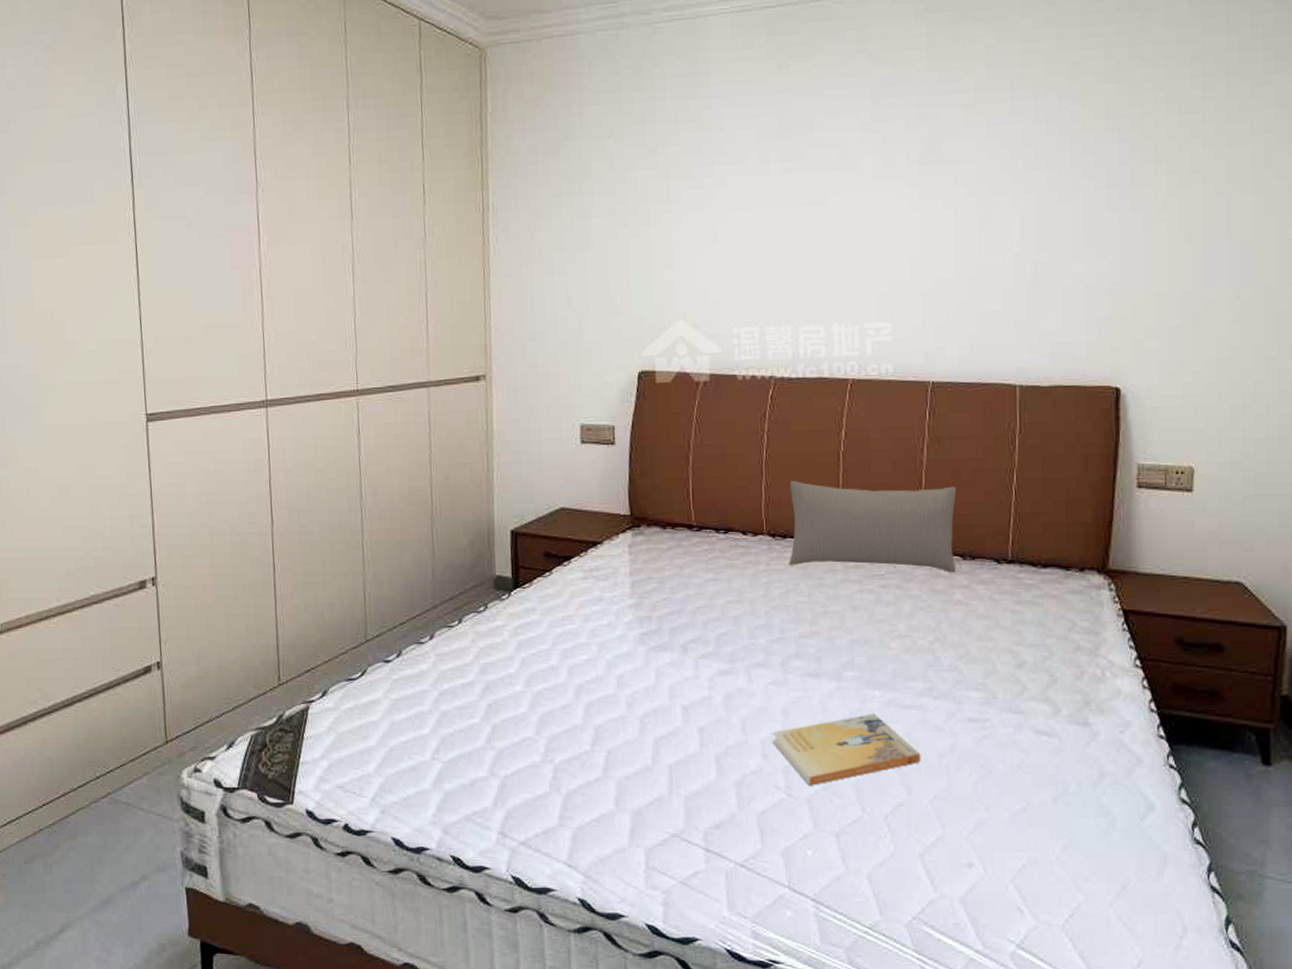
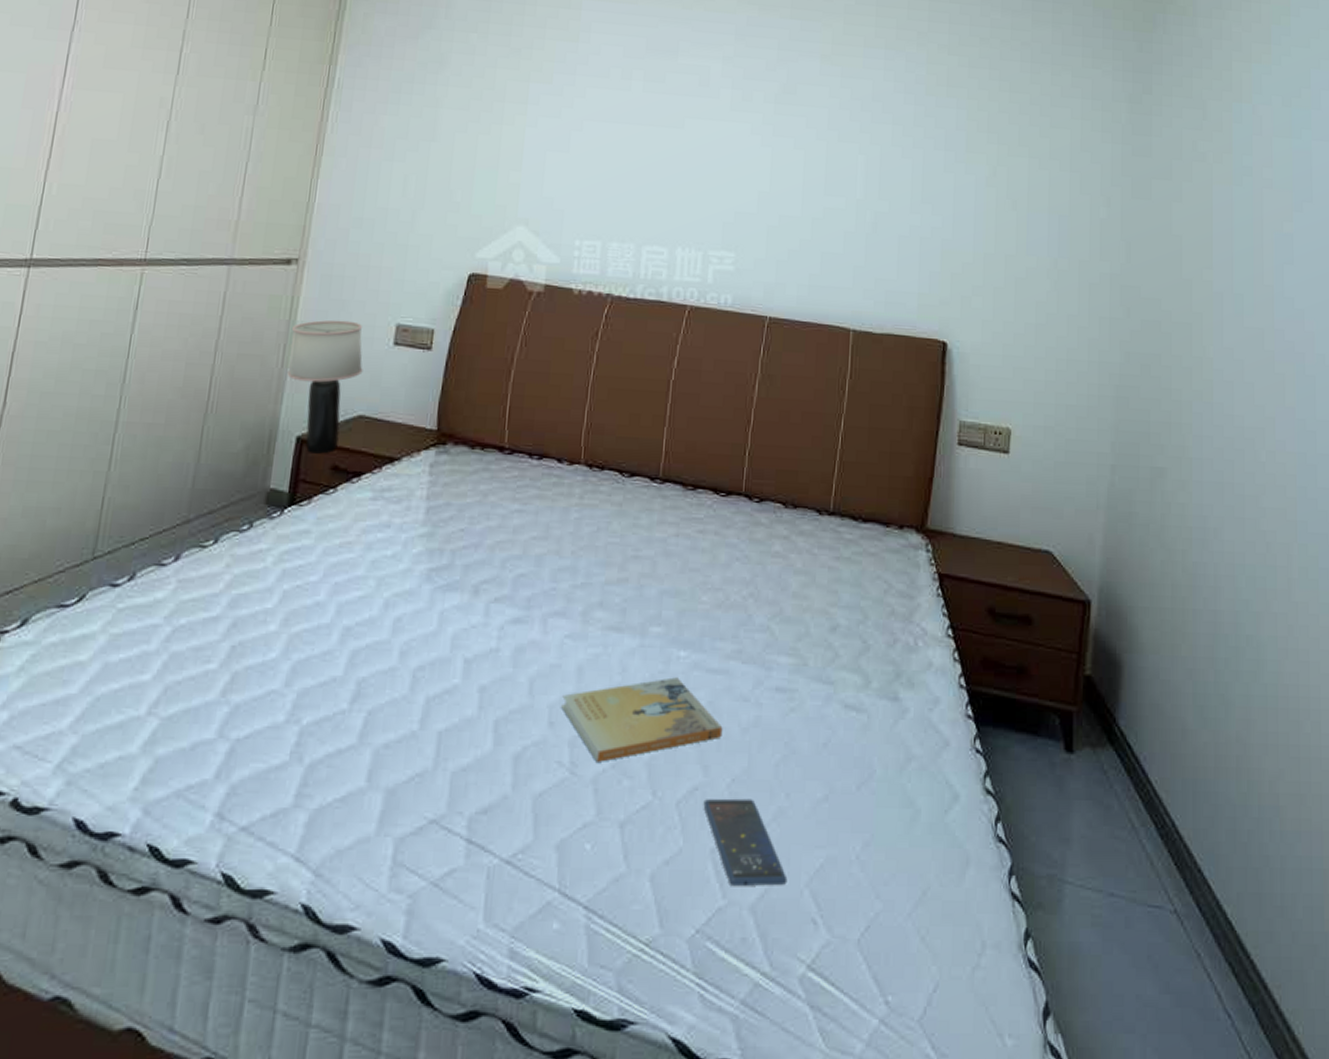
table lamp: none [491,425,558,543] -> present [287,320,363,454]
pillow: present [789,481,956,573] -> none [603,408,784,522]
smartphone: none [909,812,993,882] -> present [703,798,788,886]

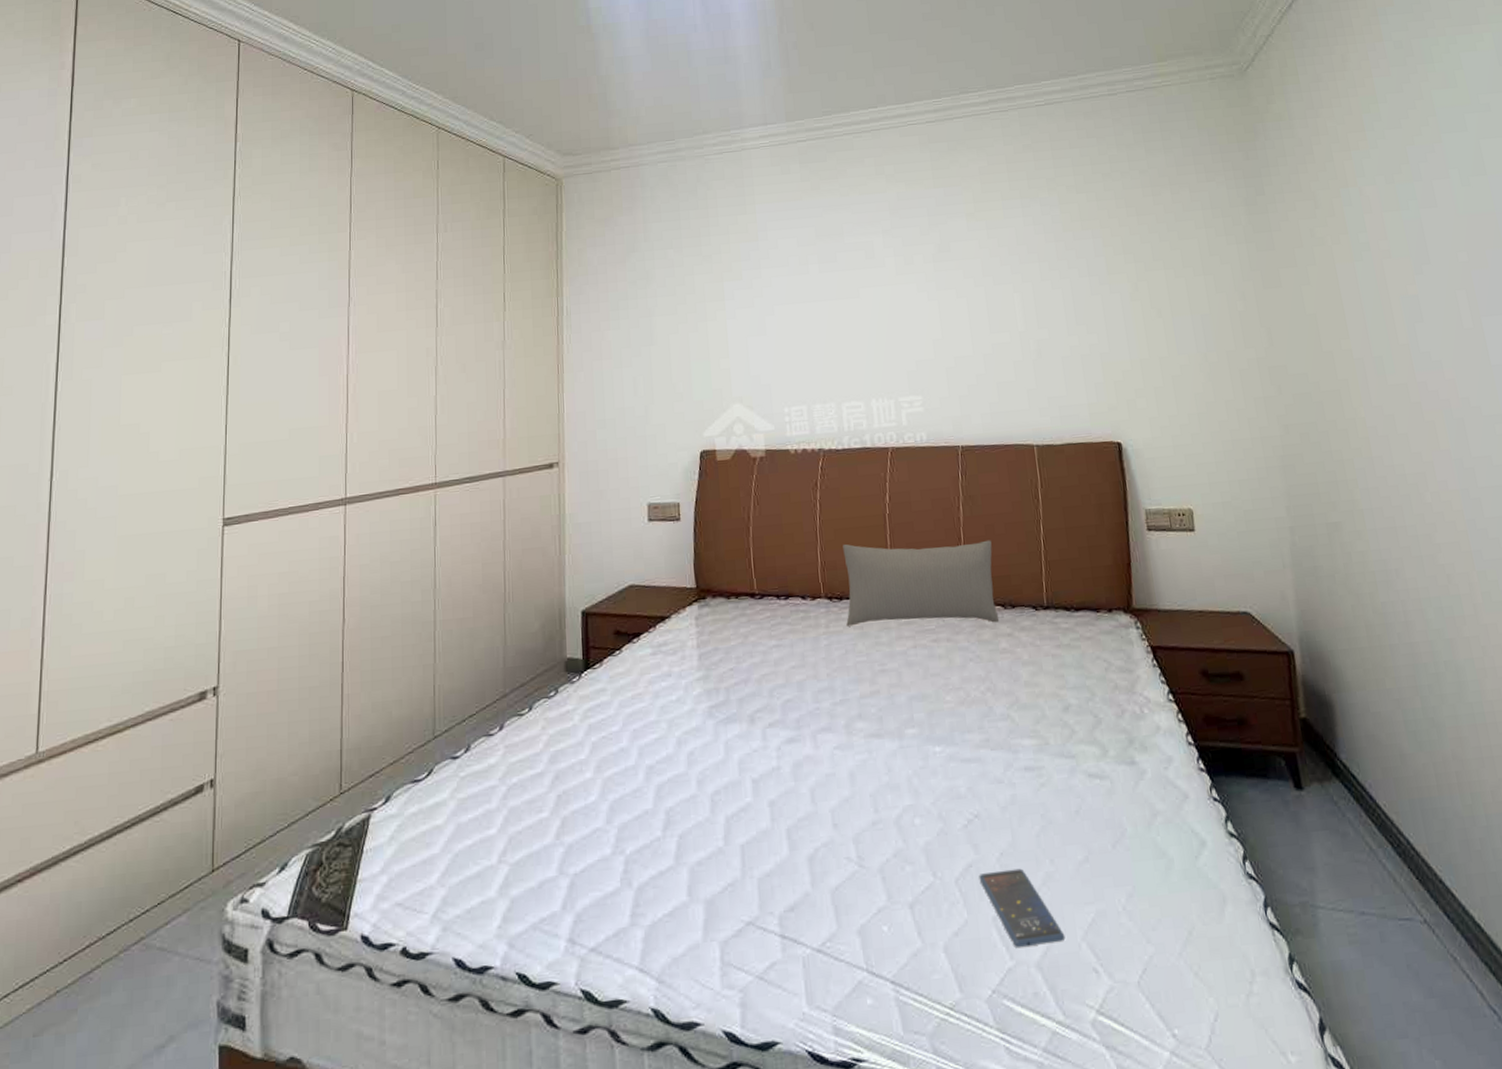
table lamp: present [287,320,363,454] -> none [563,507,627,623]
book: present [561,677,723,762] -> none [840,770,985,854]
pillow: none [603,408,784,522] -> present [843,540,998,627]

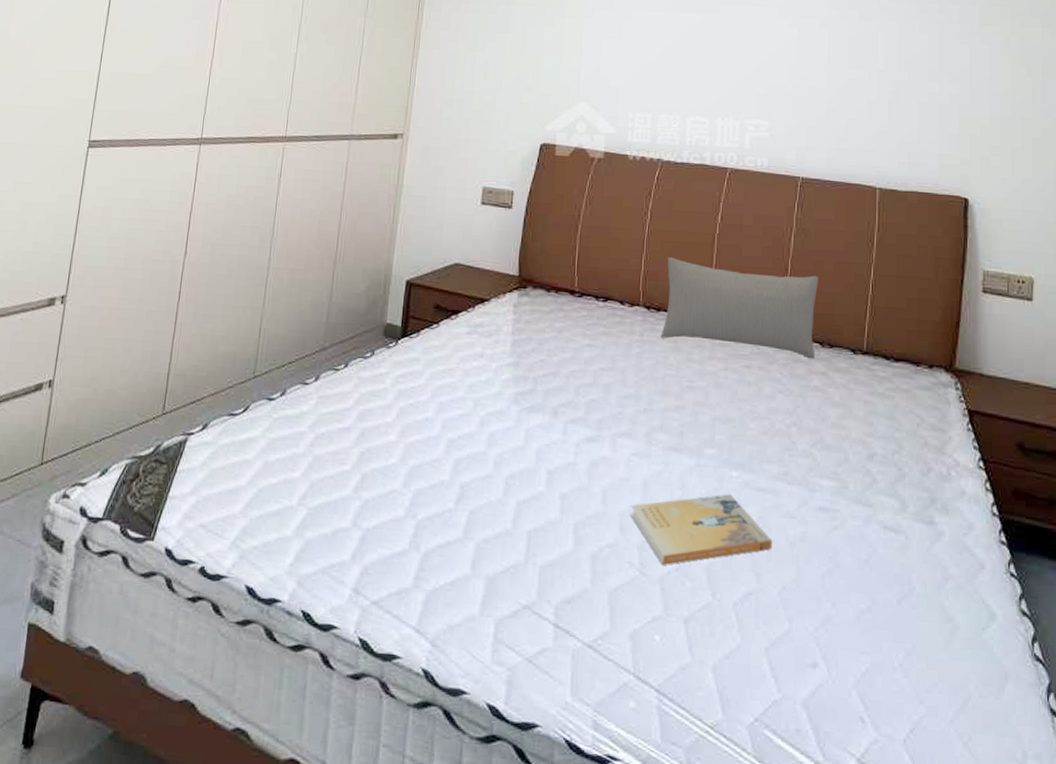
book: none [840,770,985,854] -> present [630,494,773,565]
smartphone: present [979,868,1066,947] -> none [757,603,836,685]

